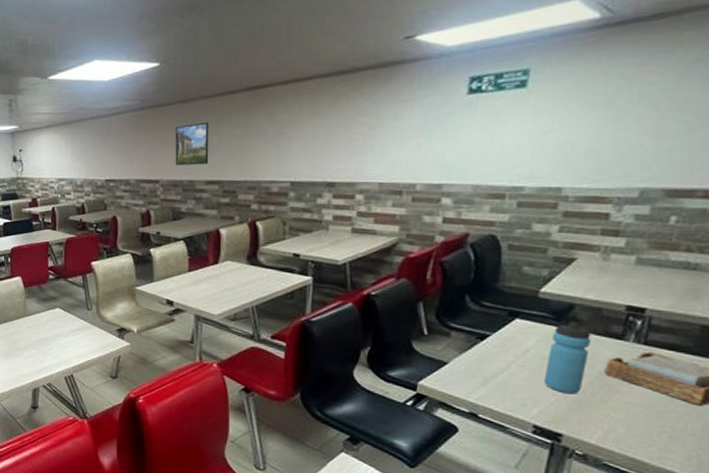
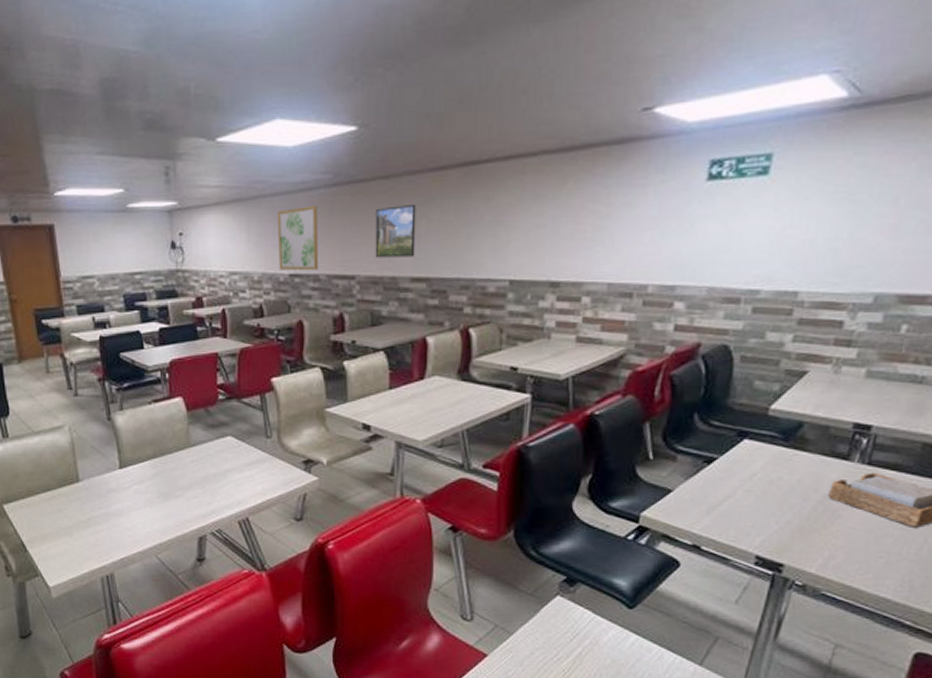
wall art: none [95,126,130,177] -> present [277,206,319,271]
water bottle: present [543,322,591,394] -> none [768,442,818,521]

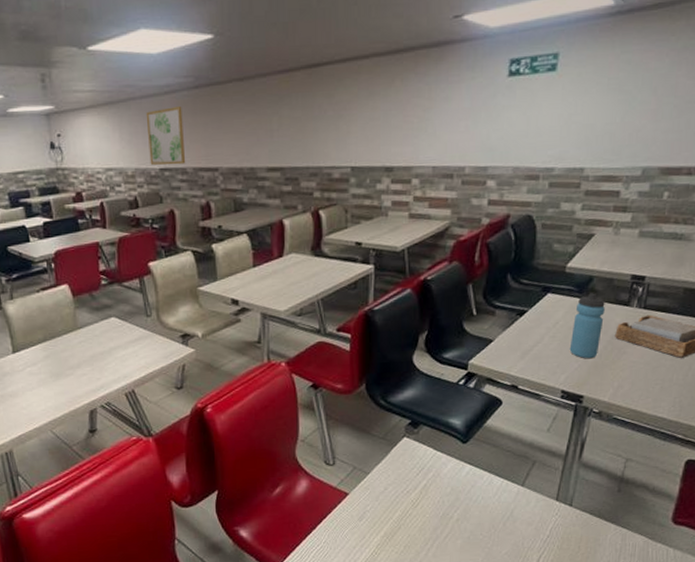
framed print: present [375,203,416,258] -> none [233,102,270,152]
water bottle: none [768,442,818,521] -> present [569,293,605,359]

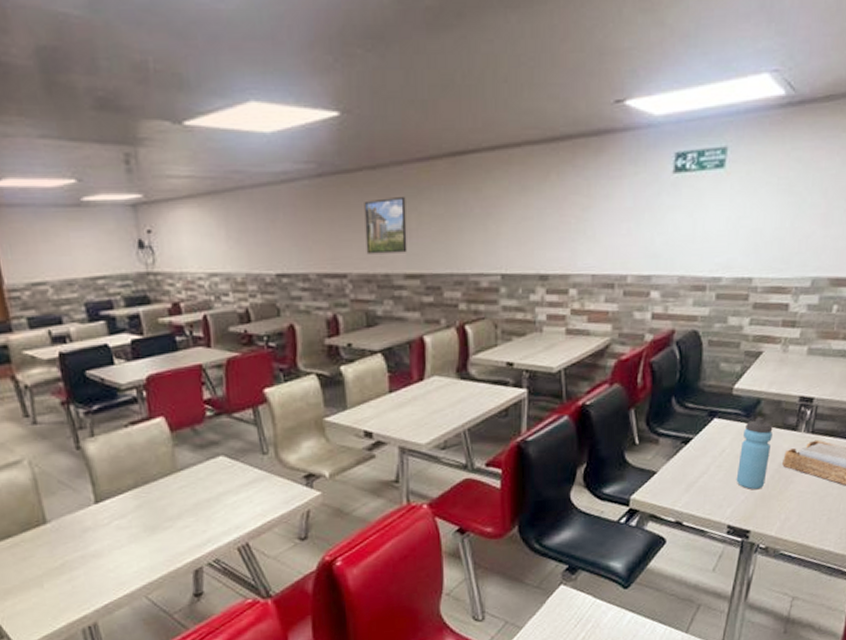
wall art: present [146,107,186,166] -> none [258,199,308,271]
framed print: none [233,102,270,152] -> present [364,196,407,255]

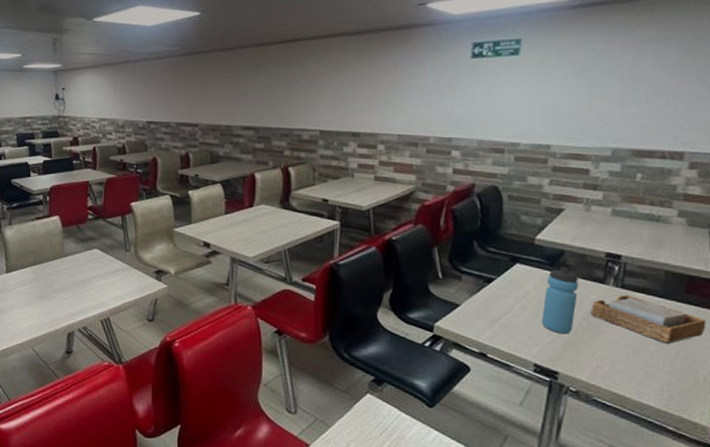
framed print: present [364,196,407,255] -> none [214,70,246,111]

